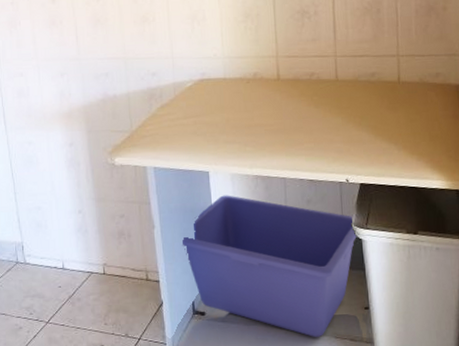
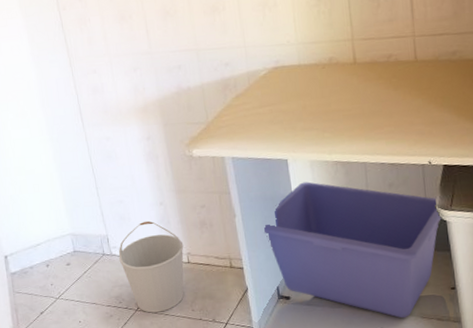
bucket: none [32,229,100,326] -> present [118,220,184,313]

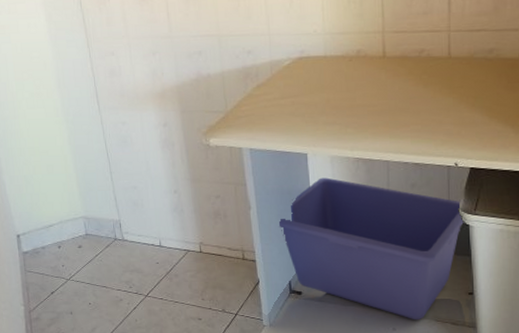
bucket: present [118,220,184,313] -> none [130,208,197,299]

